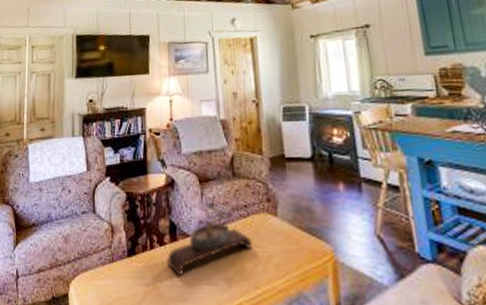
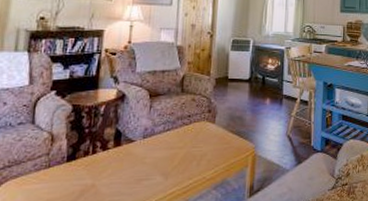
bonsai tree: present [166,197,253,277] -> none [107,109,191,176]

